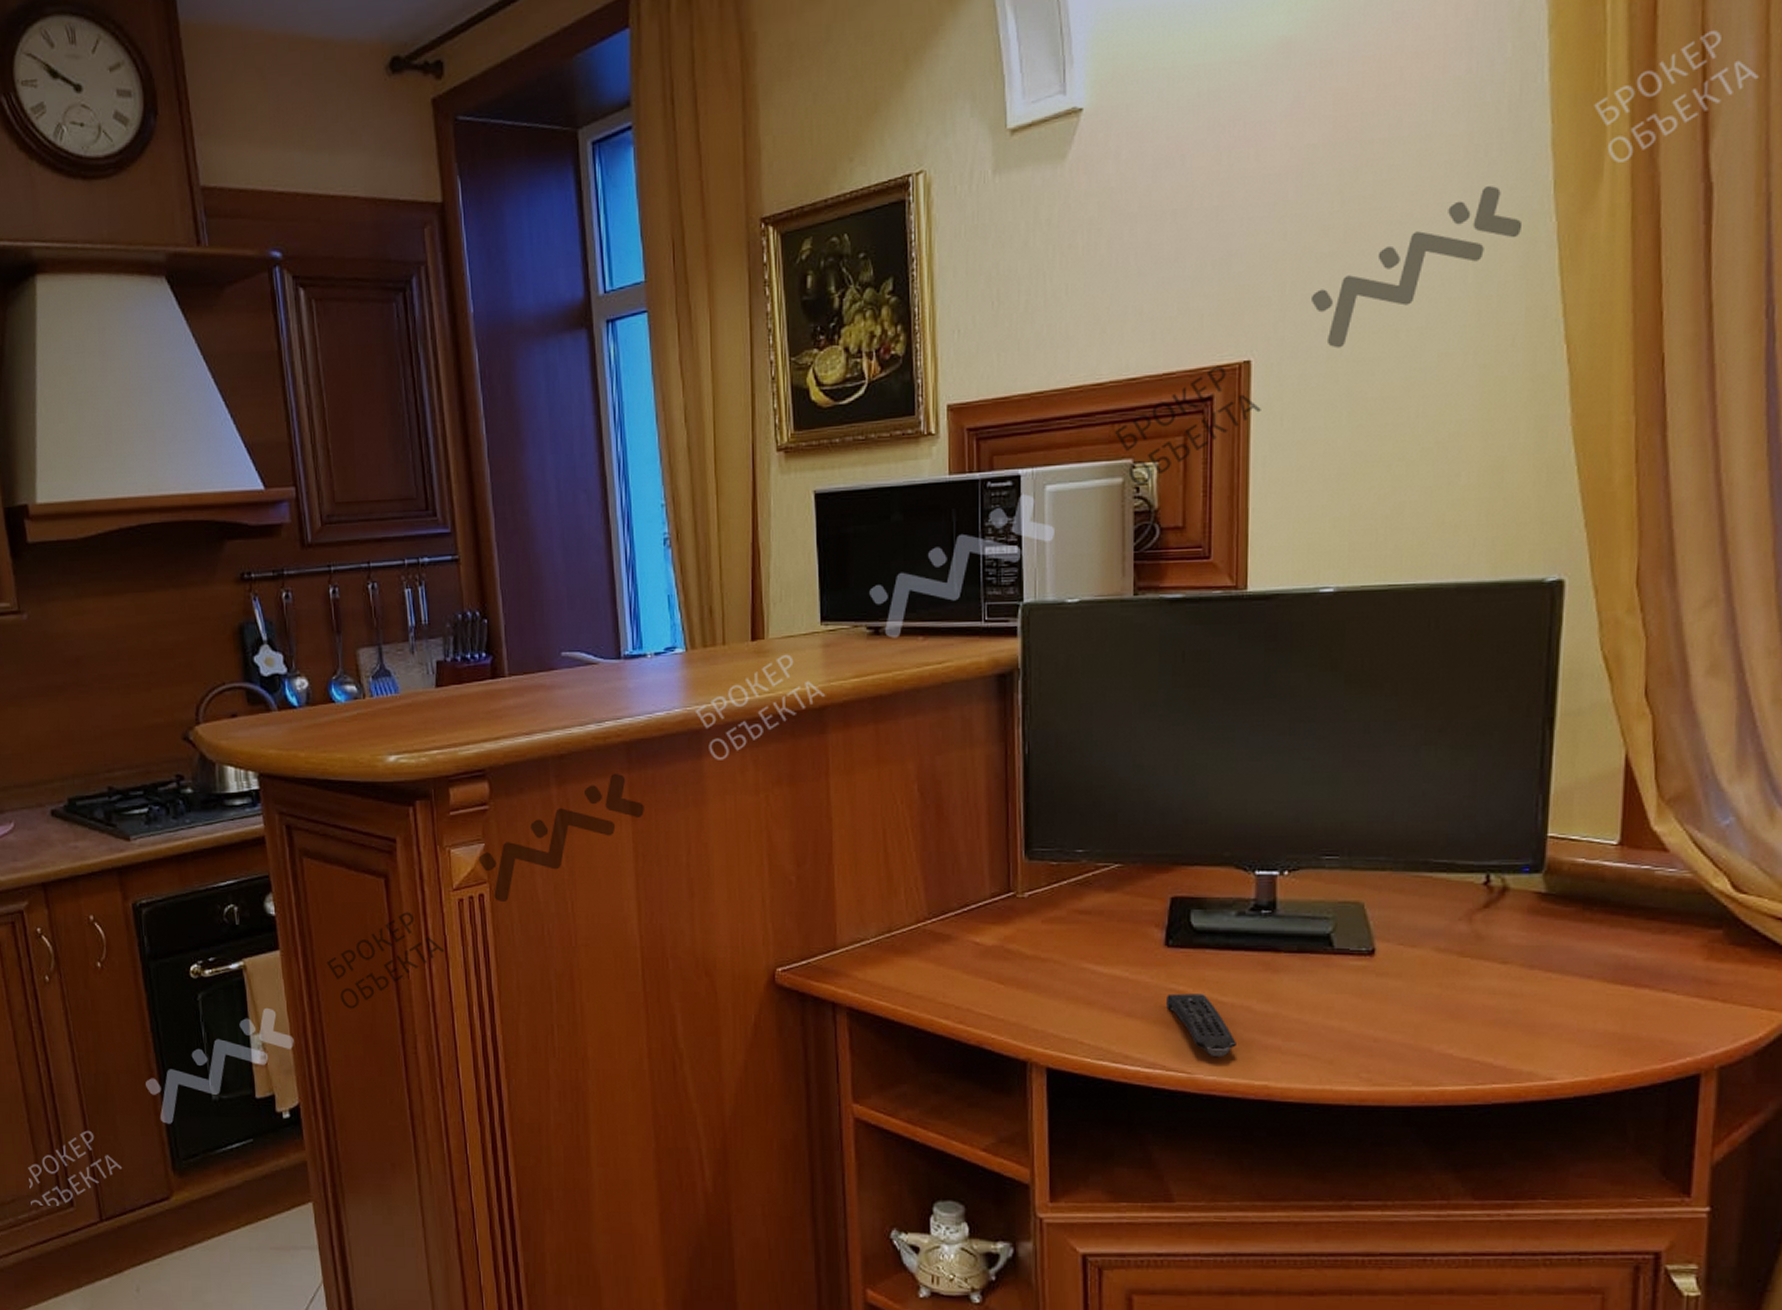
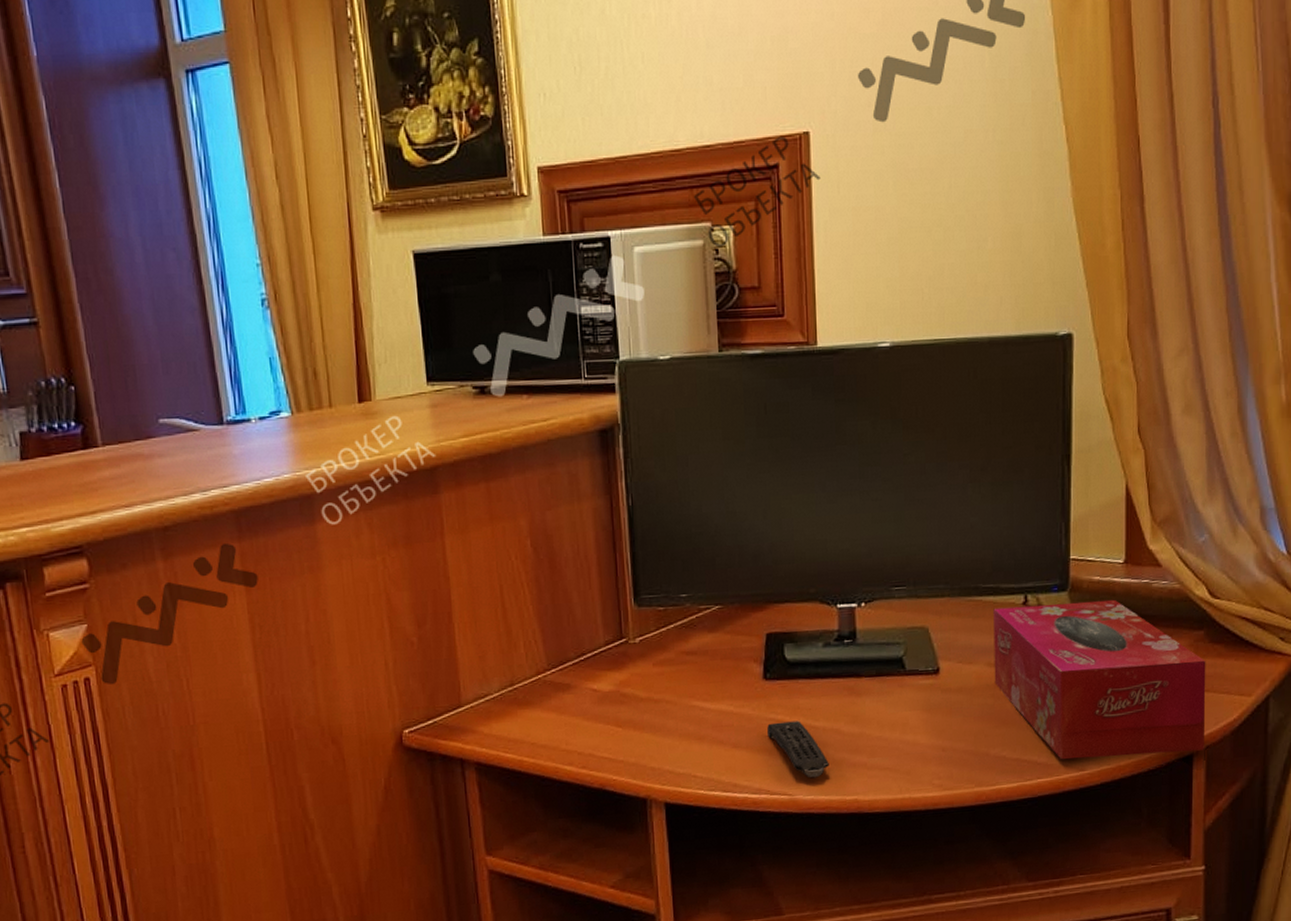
tissue box: none [1443,886,1724,1071] -> present [993,599,1206,760]

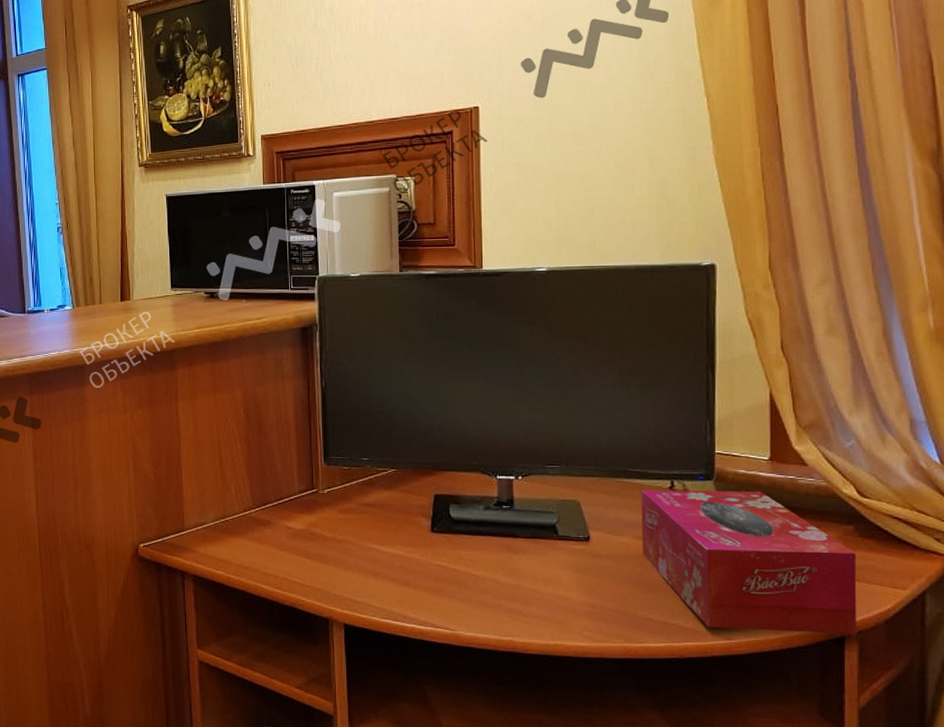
remote control: present [767,720,829,778] -> none [433,568,488,618]

